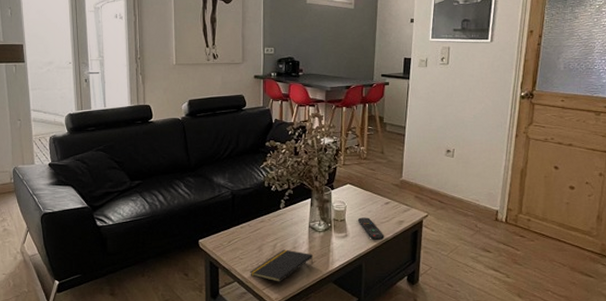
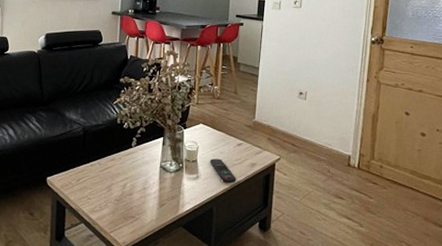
notepad: present [250,249,313,283] -> none [97,190,163,226]

